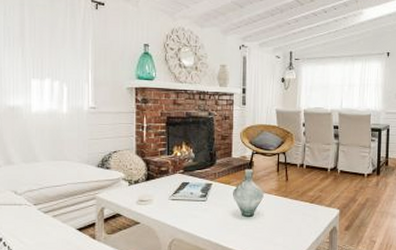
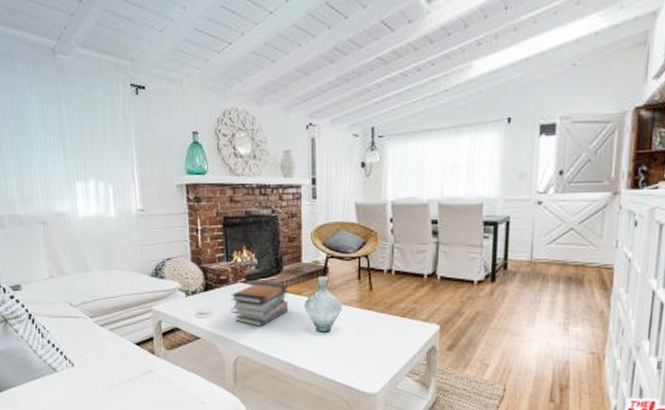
book stack: none [170,173,220,212] -> present [231,281,289,327]

